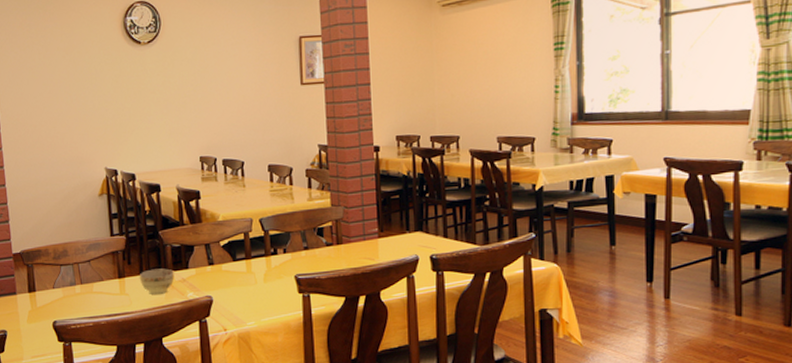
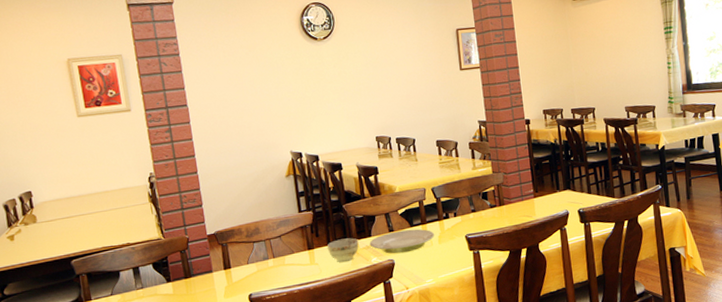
plate: none [186,264,259,291] -> present [369,229,434,254]

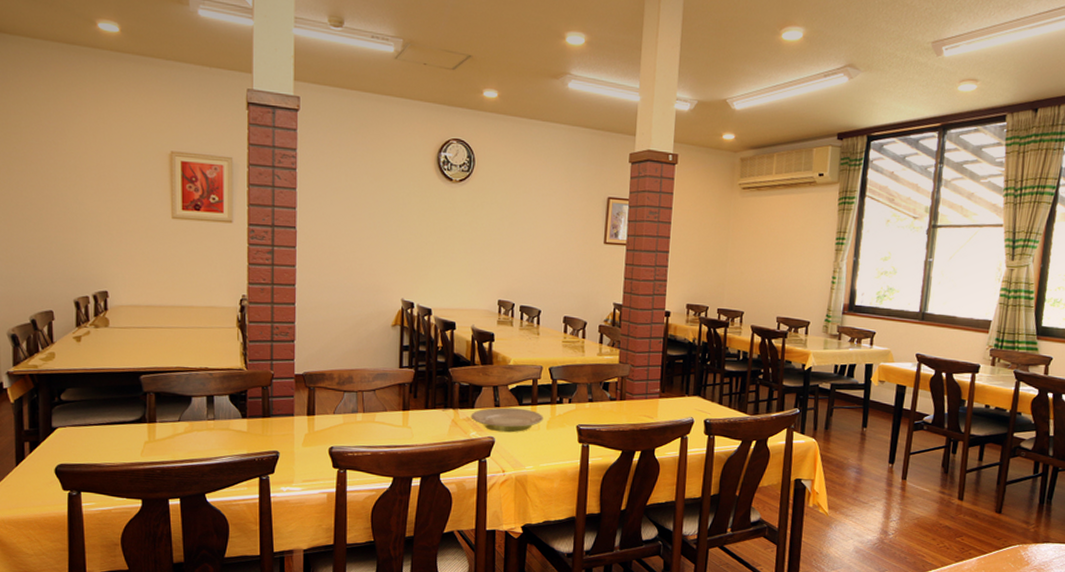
teacup: present [326,238,359,262] -> none [423,405,459,431]

